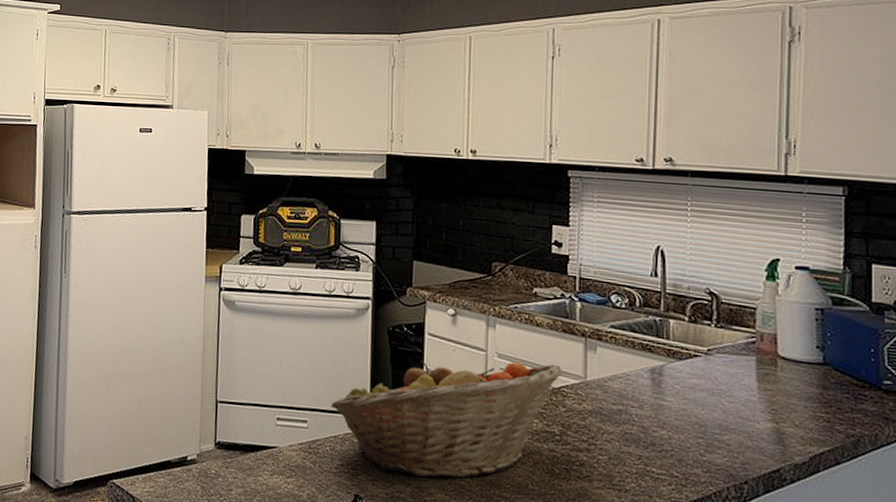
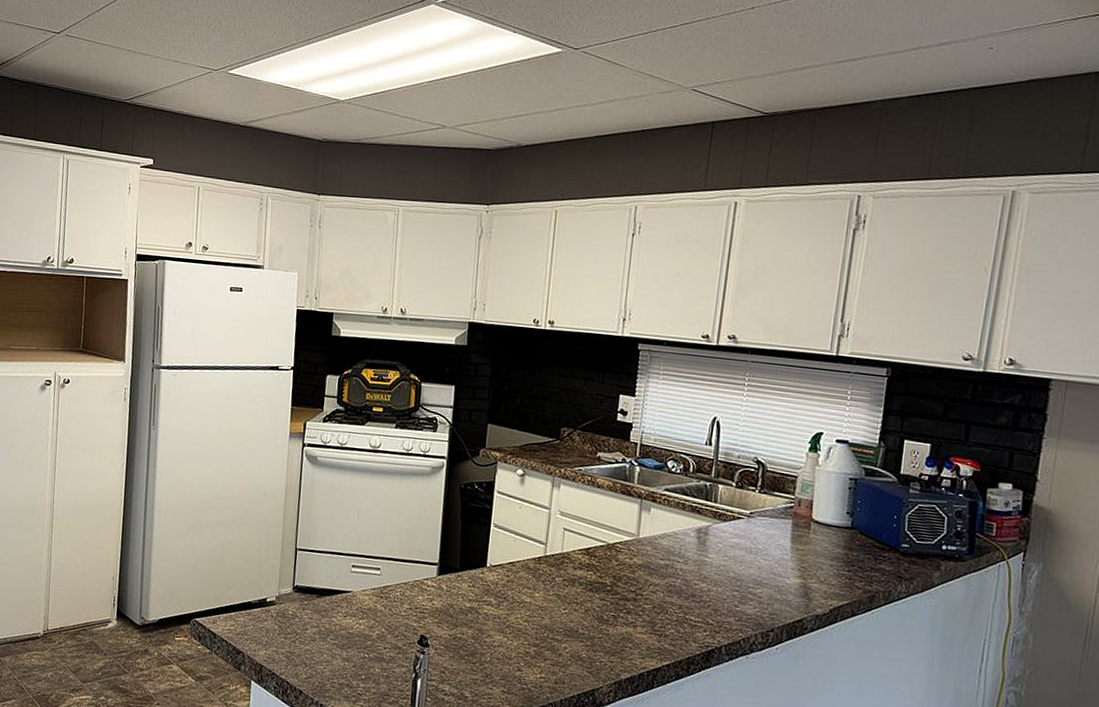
fruit basket: present [331,360,563,478] -> none [403,516,618,623]

